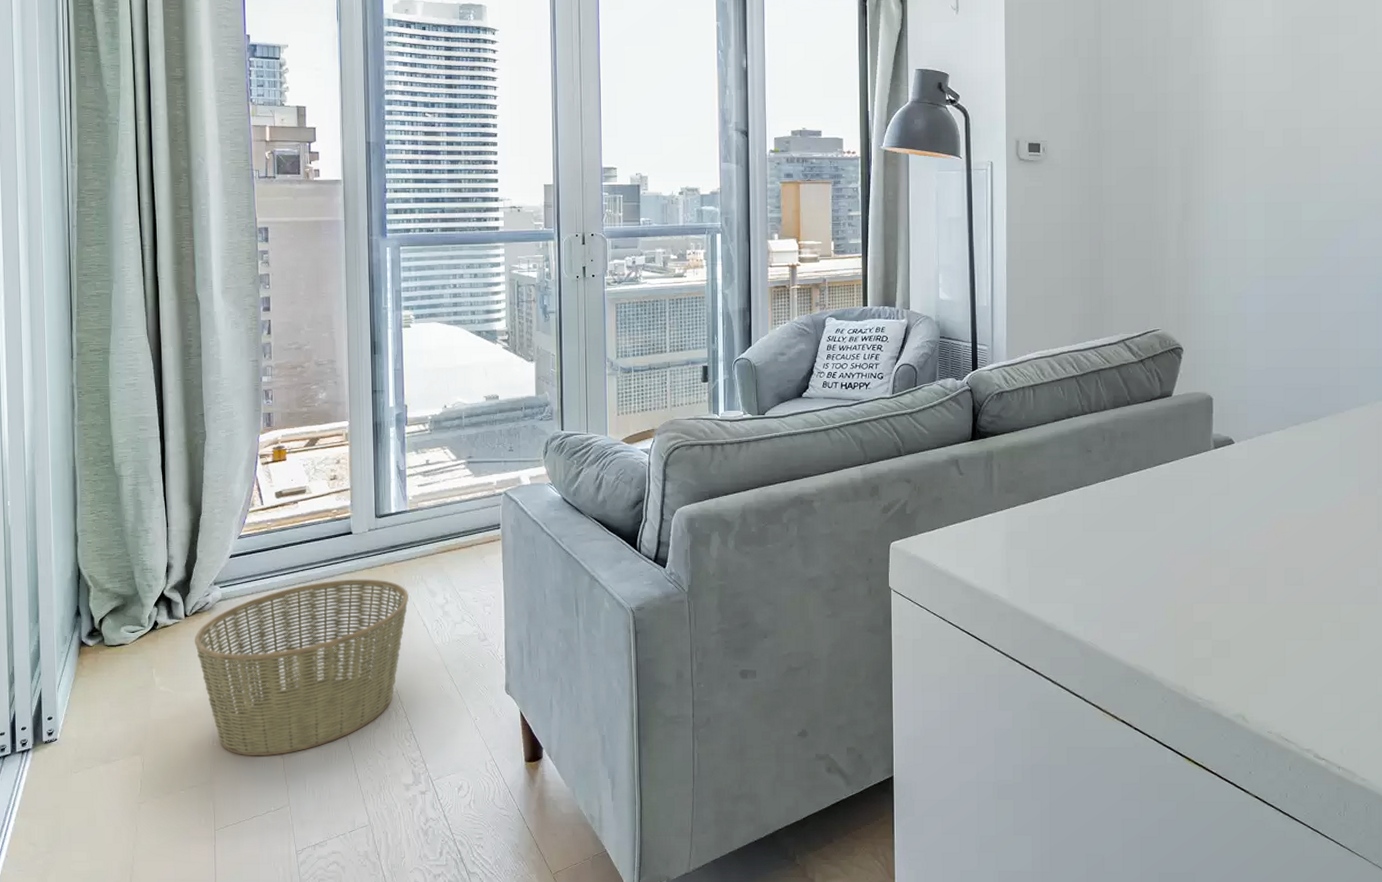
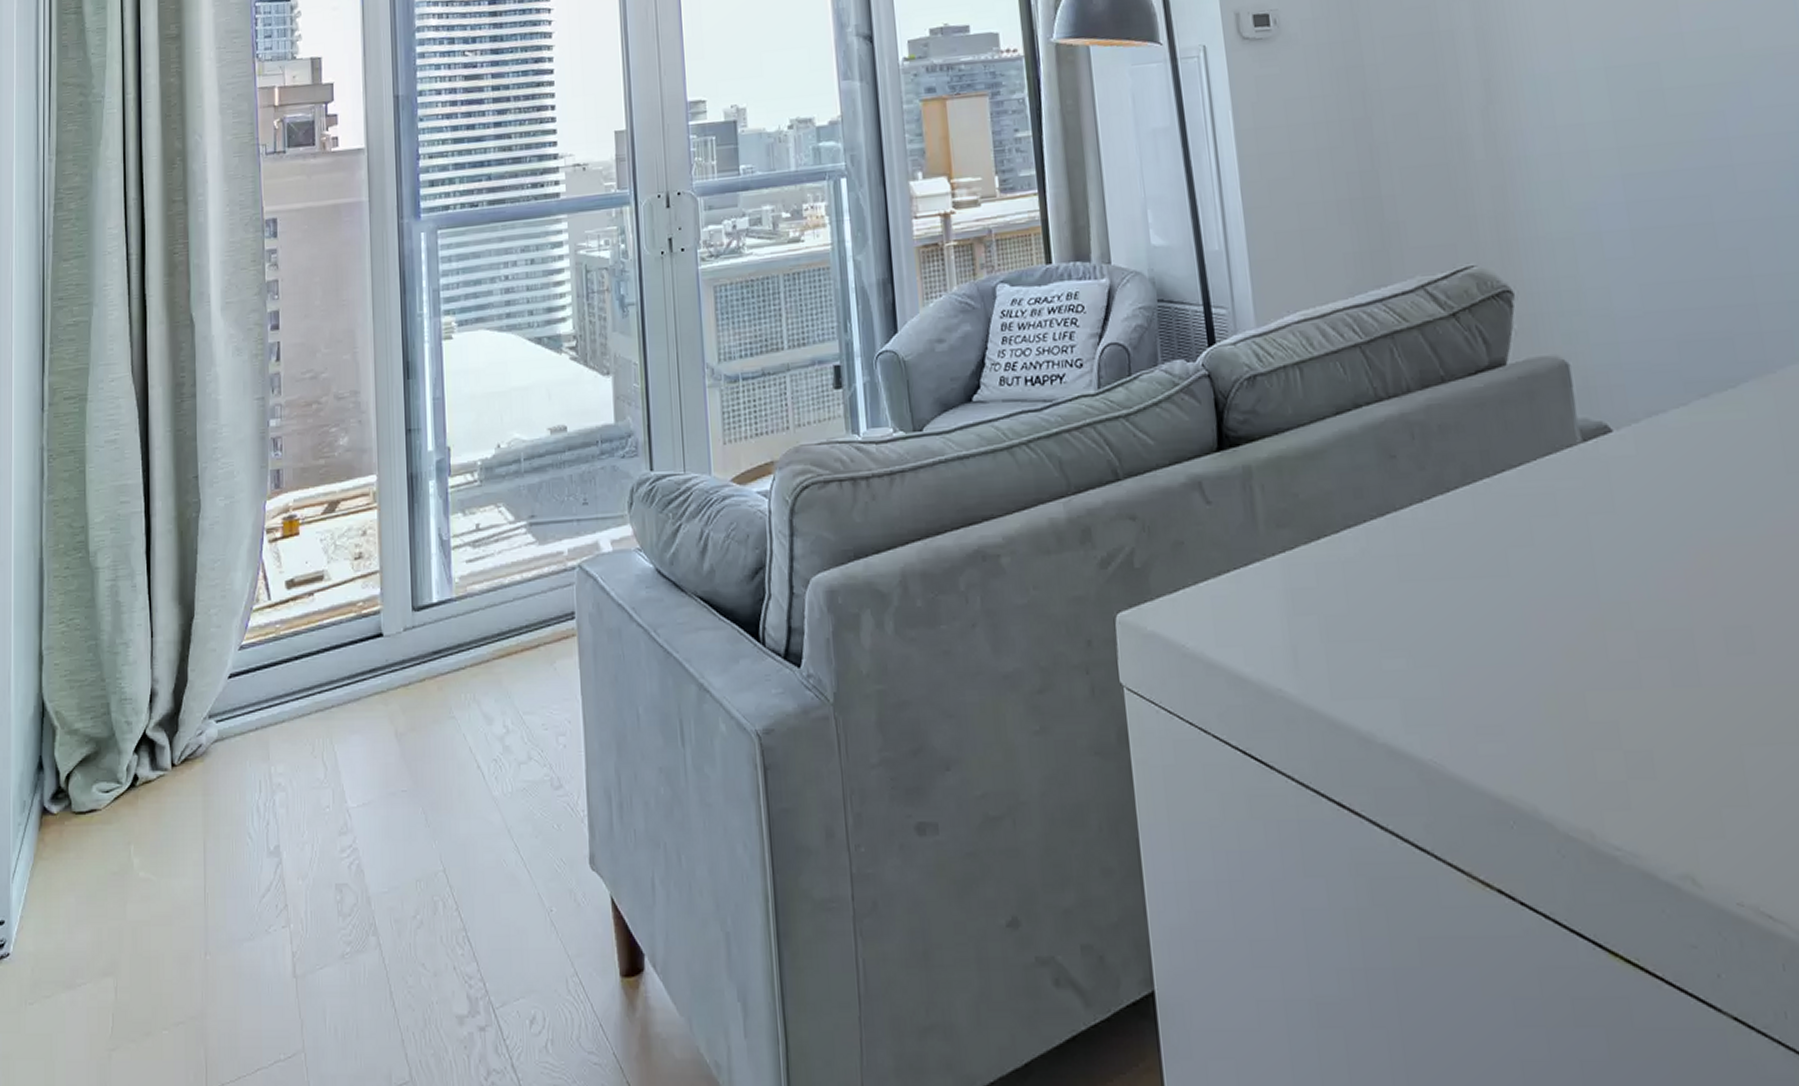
basket: present [194,579,409,756] -> none [183,701,457,975]

